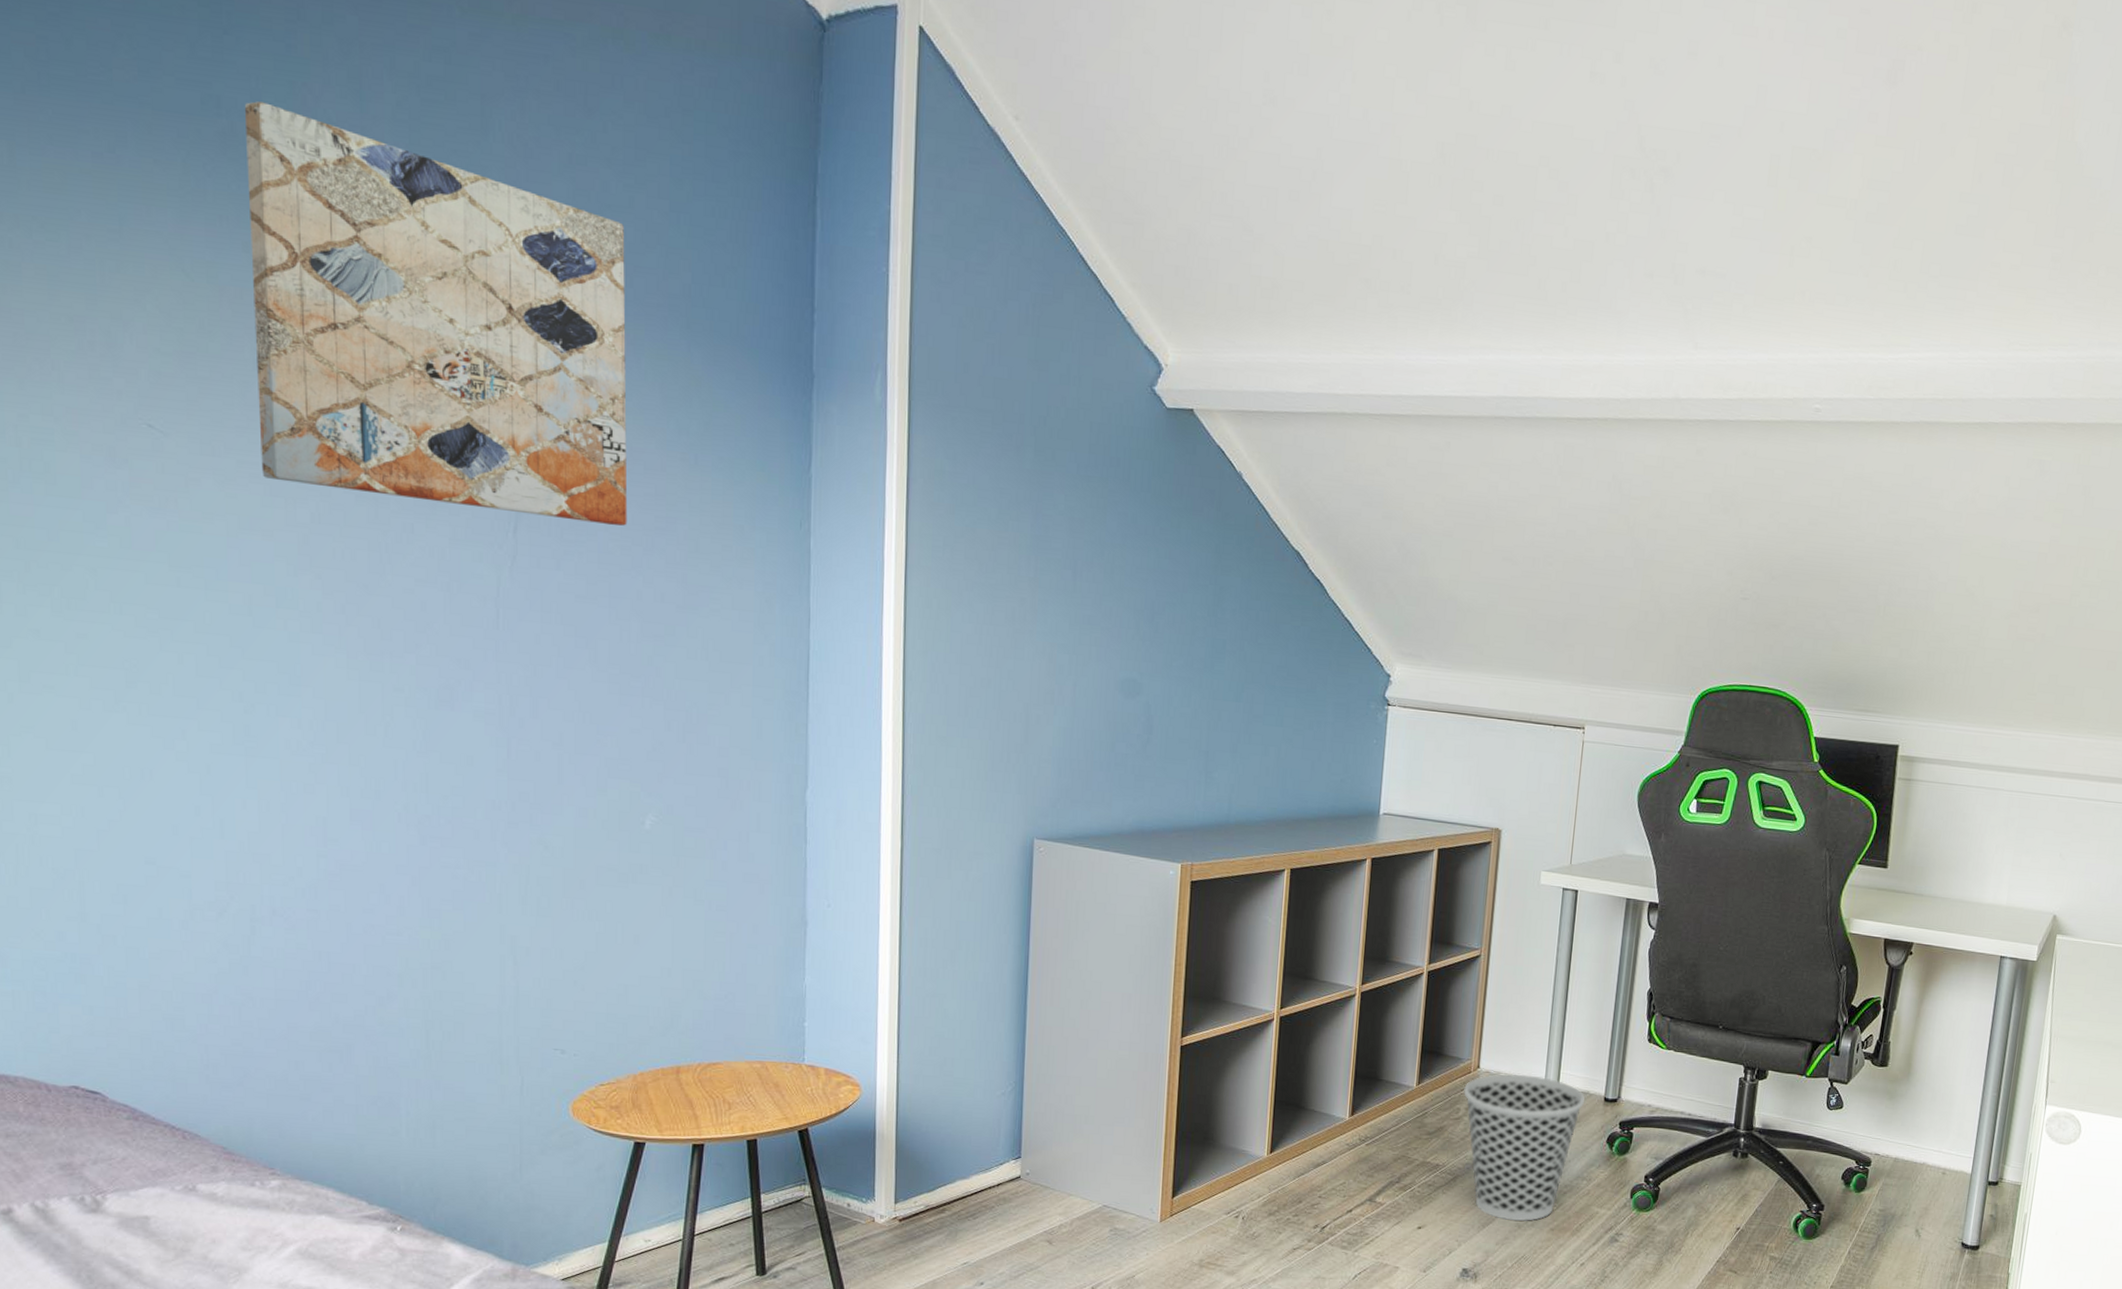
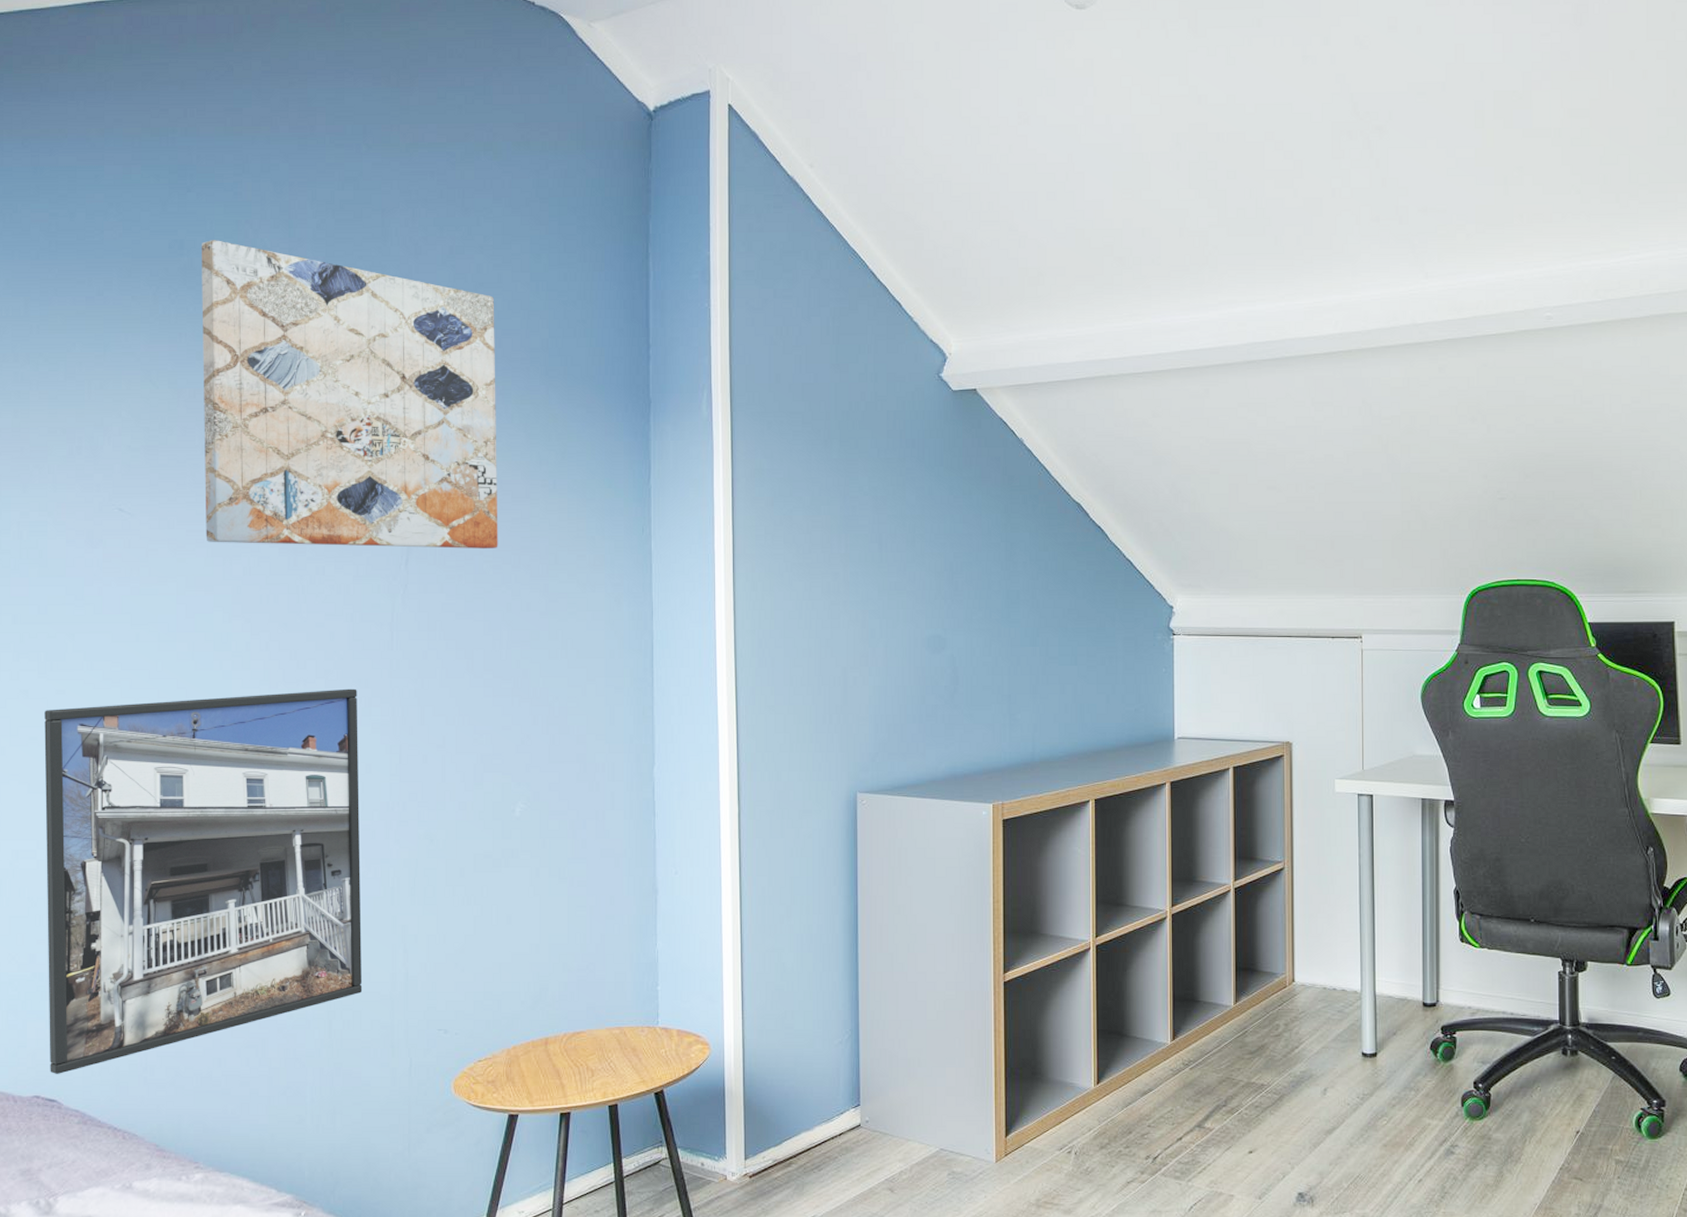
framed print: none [62,655,466,1065] -> present [44,688,363,1074]
wastebasket: present [1464,1074,1585,1222] -> none [1281,985,1403,1139]

